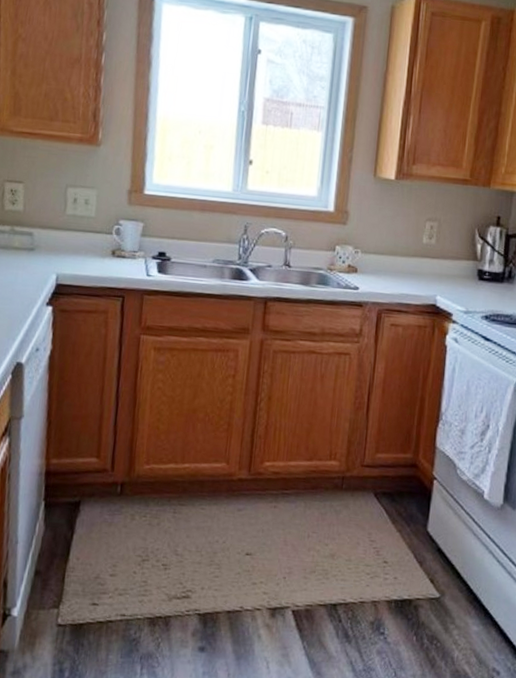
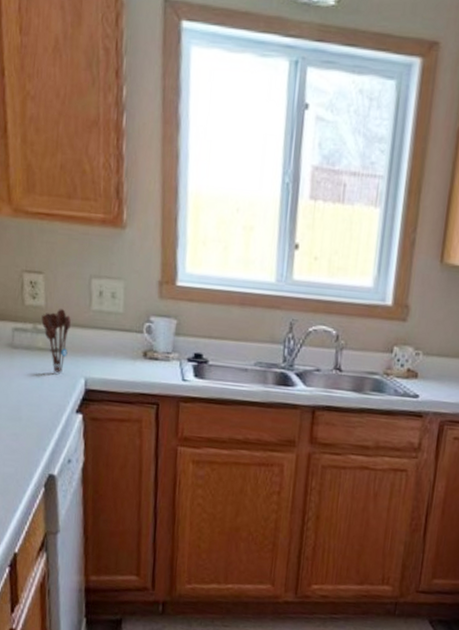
utensil holder: none [19,212,47,270] -> present [41,308,71,374]

